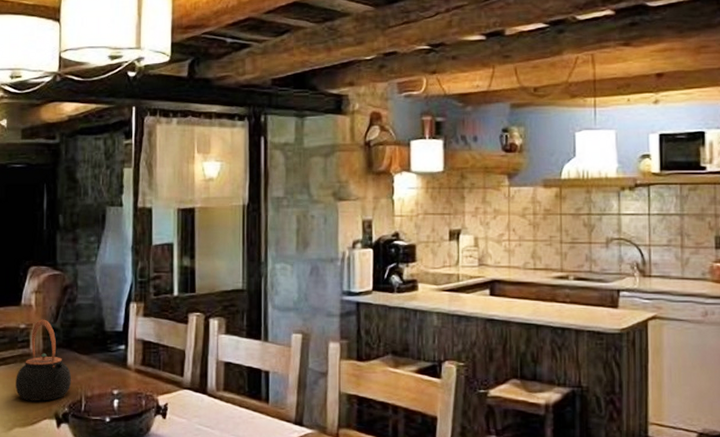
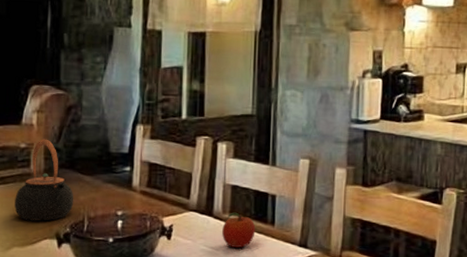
fruit: none [217,389,250,427] -> present [222,212,256,249]

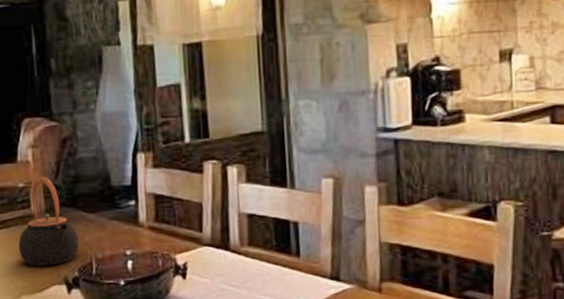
fruit: present [222,212,256,249] -> none [241,244,279,285]

